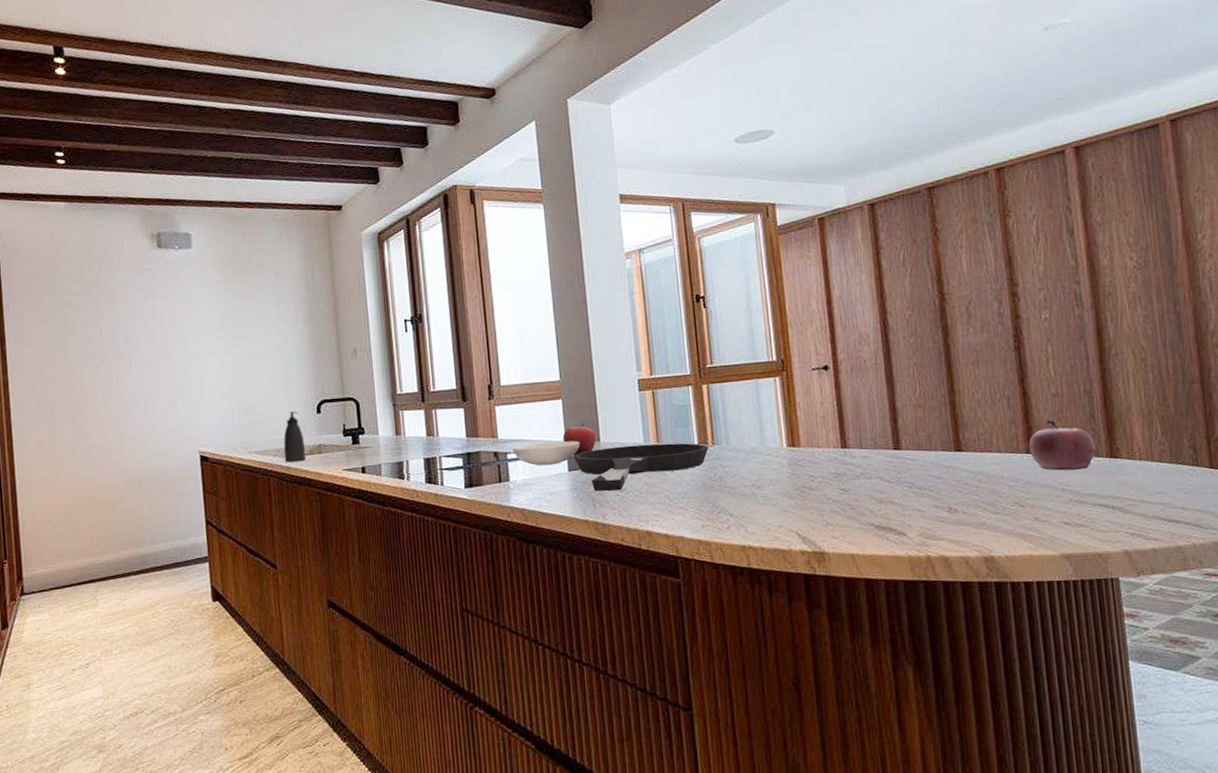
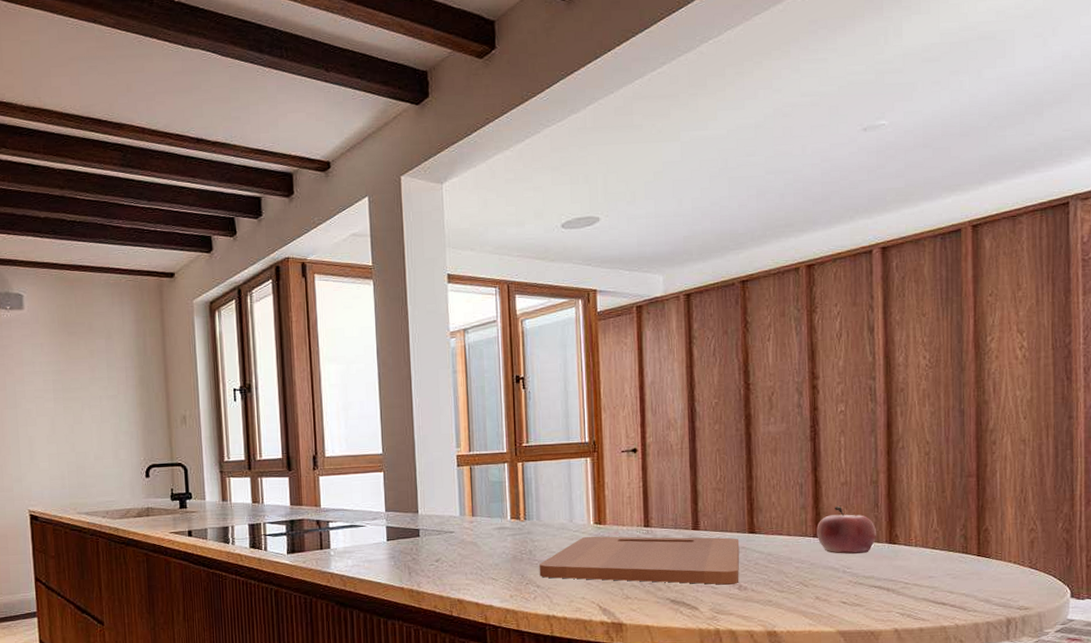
soap dispenser: present [283,411,306,463] -> none [112,475,135,524]
bowl: present [512,440,580,466] -> none [334,512,399,535]
fruit: present [563,423,597,456] -> none [383,495,415,527]
frying pan: present [574,443,709,492] -> none [393,517,520,561]
cutting board: none [731,456,949,508] -> present [539,536,740,585]

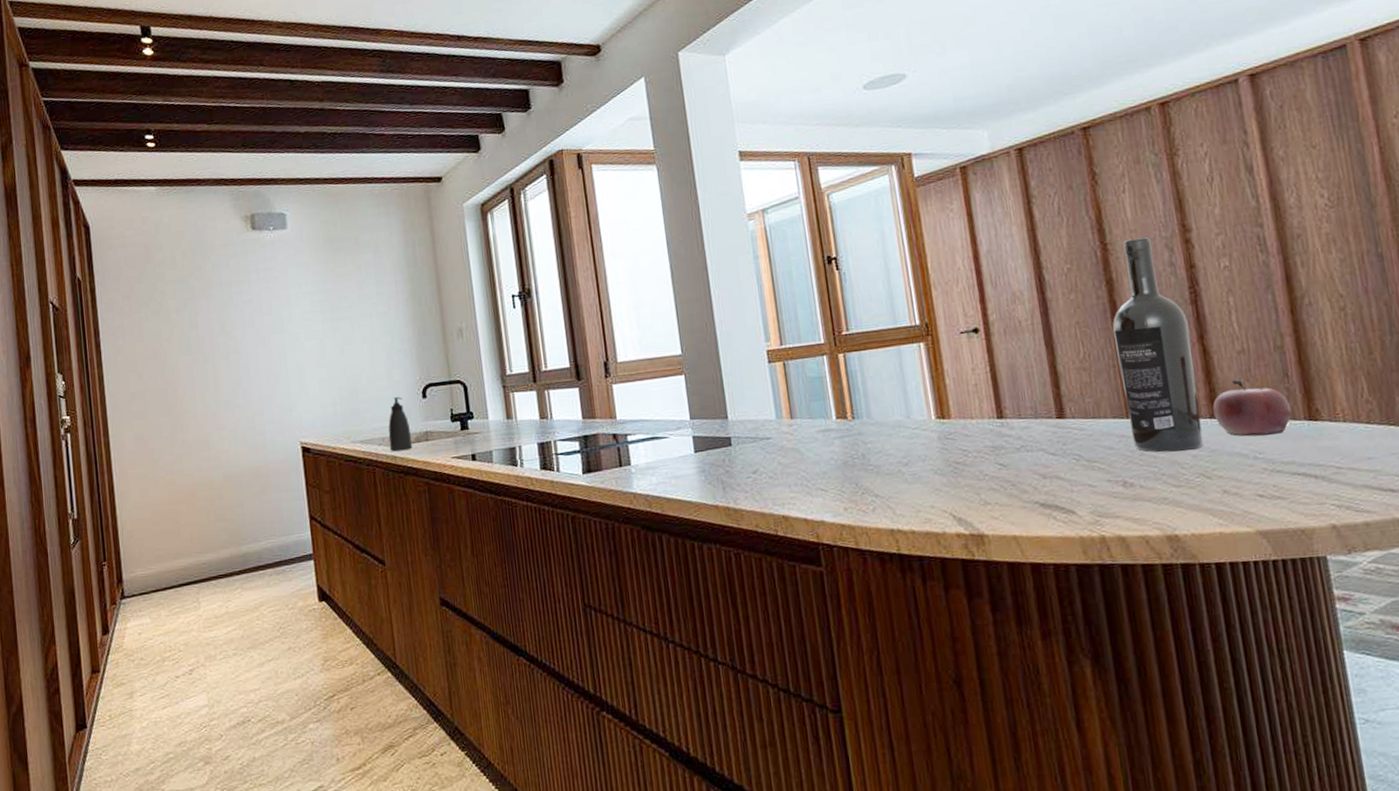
soap dispenser: none [112,475,135,524] -> present [388,397,413,452]
cutting board: present [539,536,740,585] -> none [875,425,1123,486]
wine bottle: none [745,381,807,564] -> present [1112,237,1204,453]

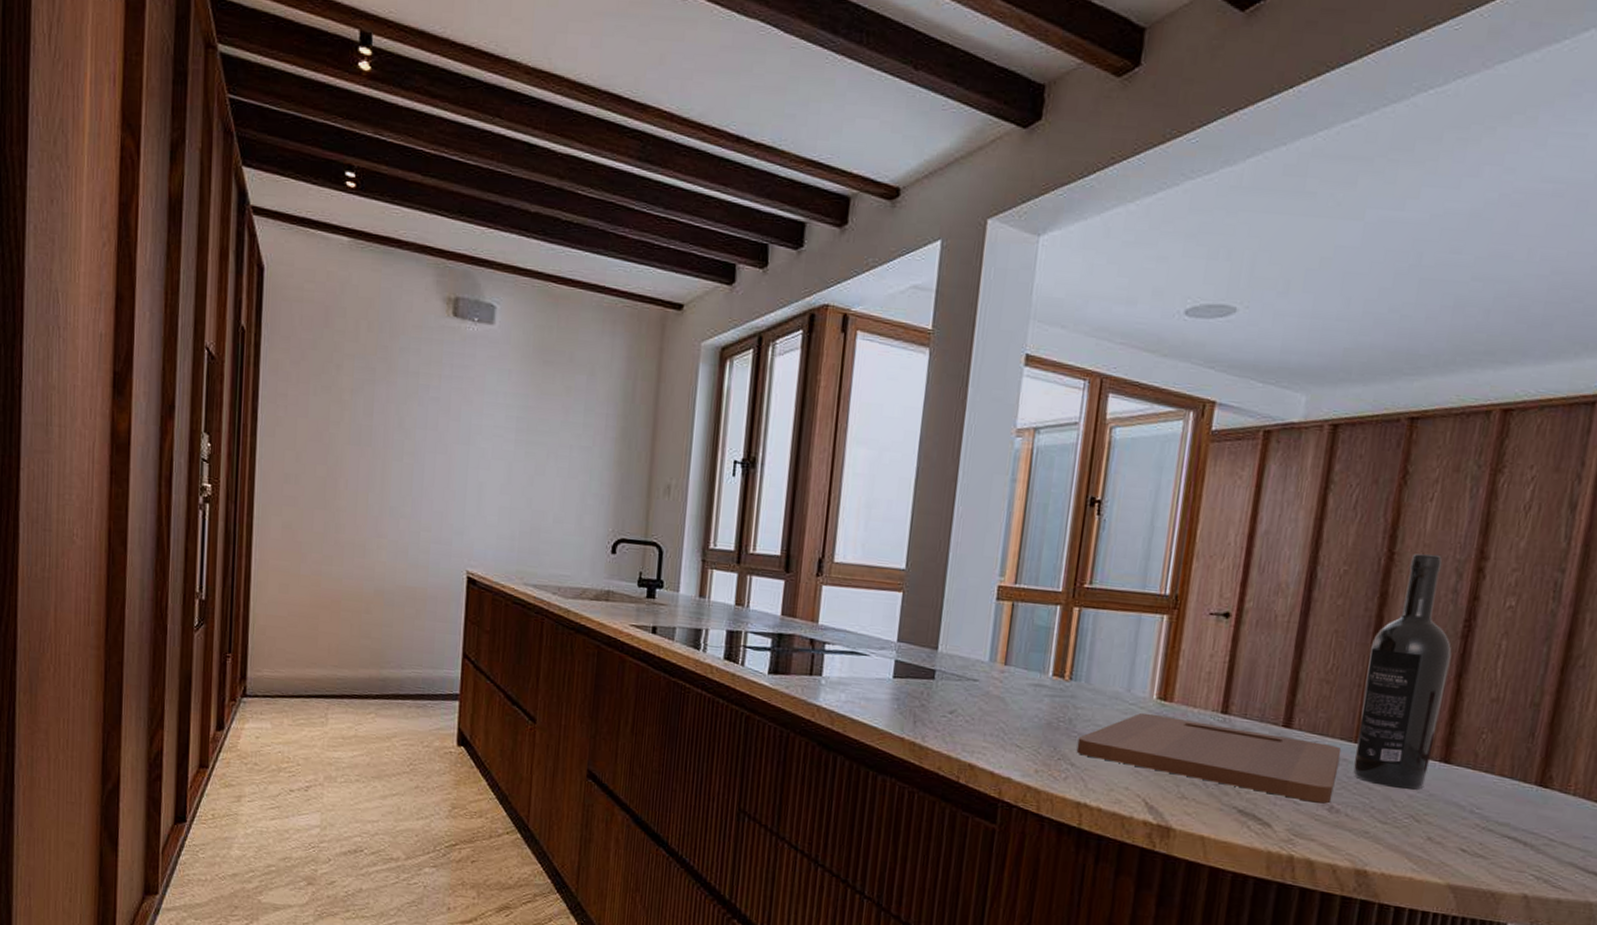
soap dispenser: present [388,397,413,452] -> none [564,546,592,607]
cutting board: none [875,425,1123,486] -> present [1076,712,1342,804]
fruit: present [1212,378,1292,437] -> none [1444,727,1526,793]

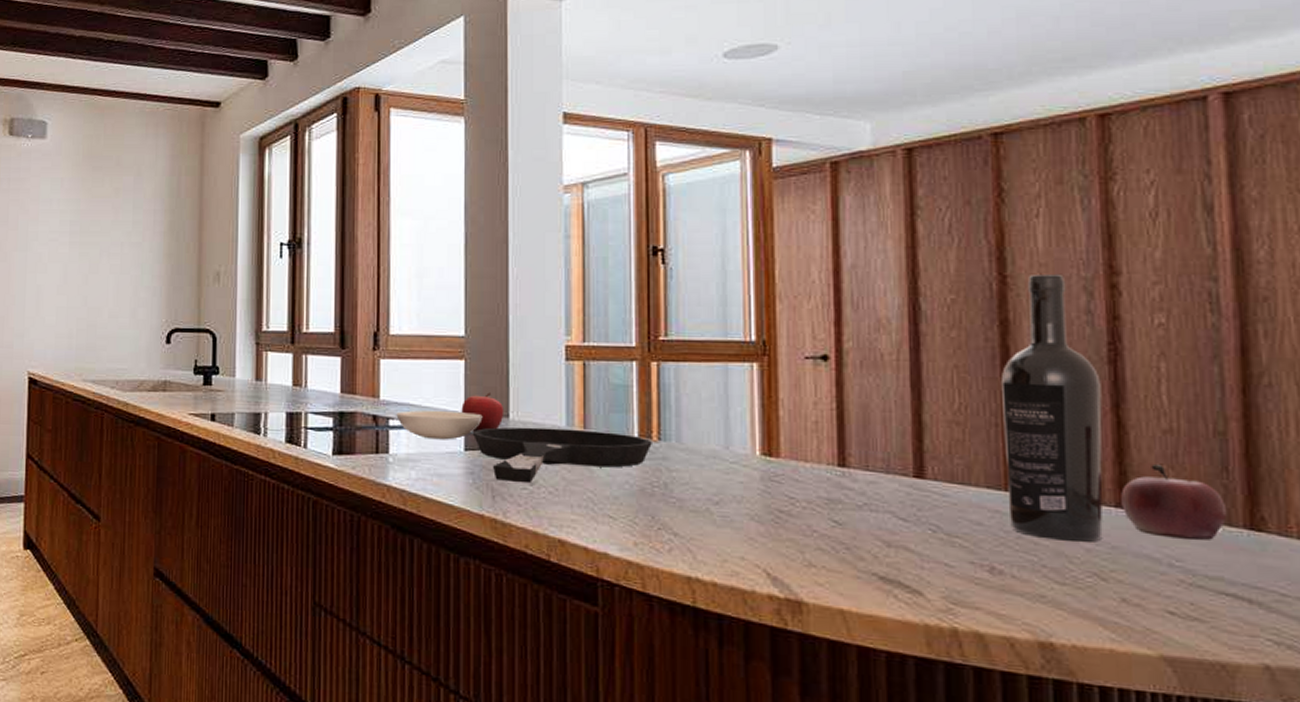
bowl: none [832,637,914,667] -> present [396,410,483,440]
fruit: none [894,625,935,662] -> present [461,392,504,432]
frying pan: none [903,658,1064,712] -> present [473,427,652,484]
cutting board: present [1076,712,1342,804] -> none [677,471,991,564]
fruit: none [1444,727,1526,793] -> present [1121,463,1228,541]

